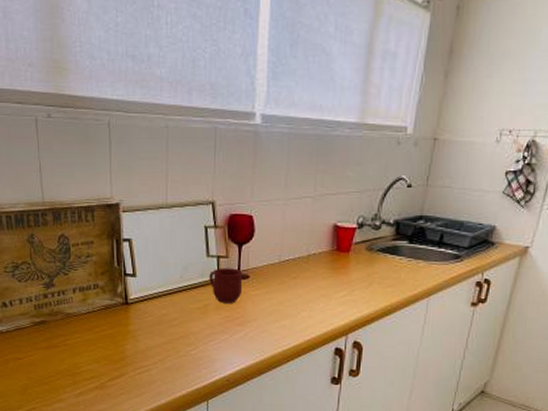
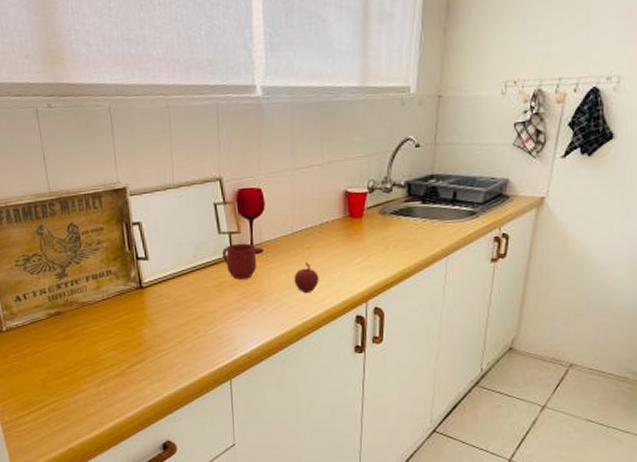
apple: none [277,291,302,322] -> present [294,262,319,293]

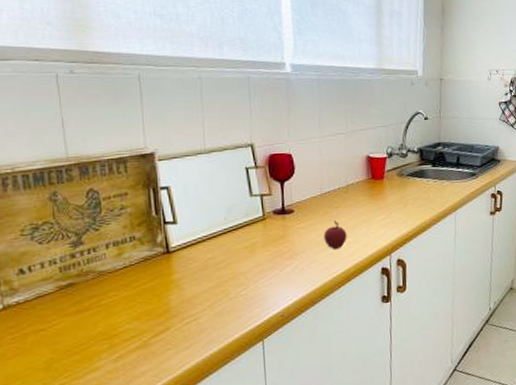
mug: present [222,243,257,279] -> none [254,204,289,240]

